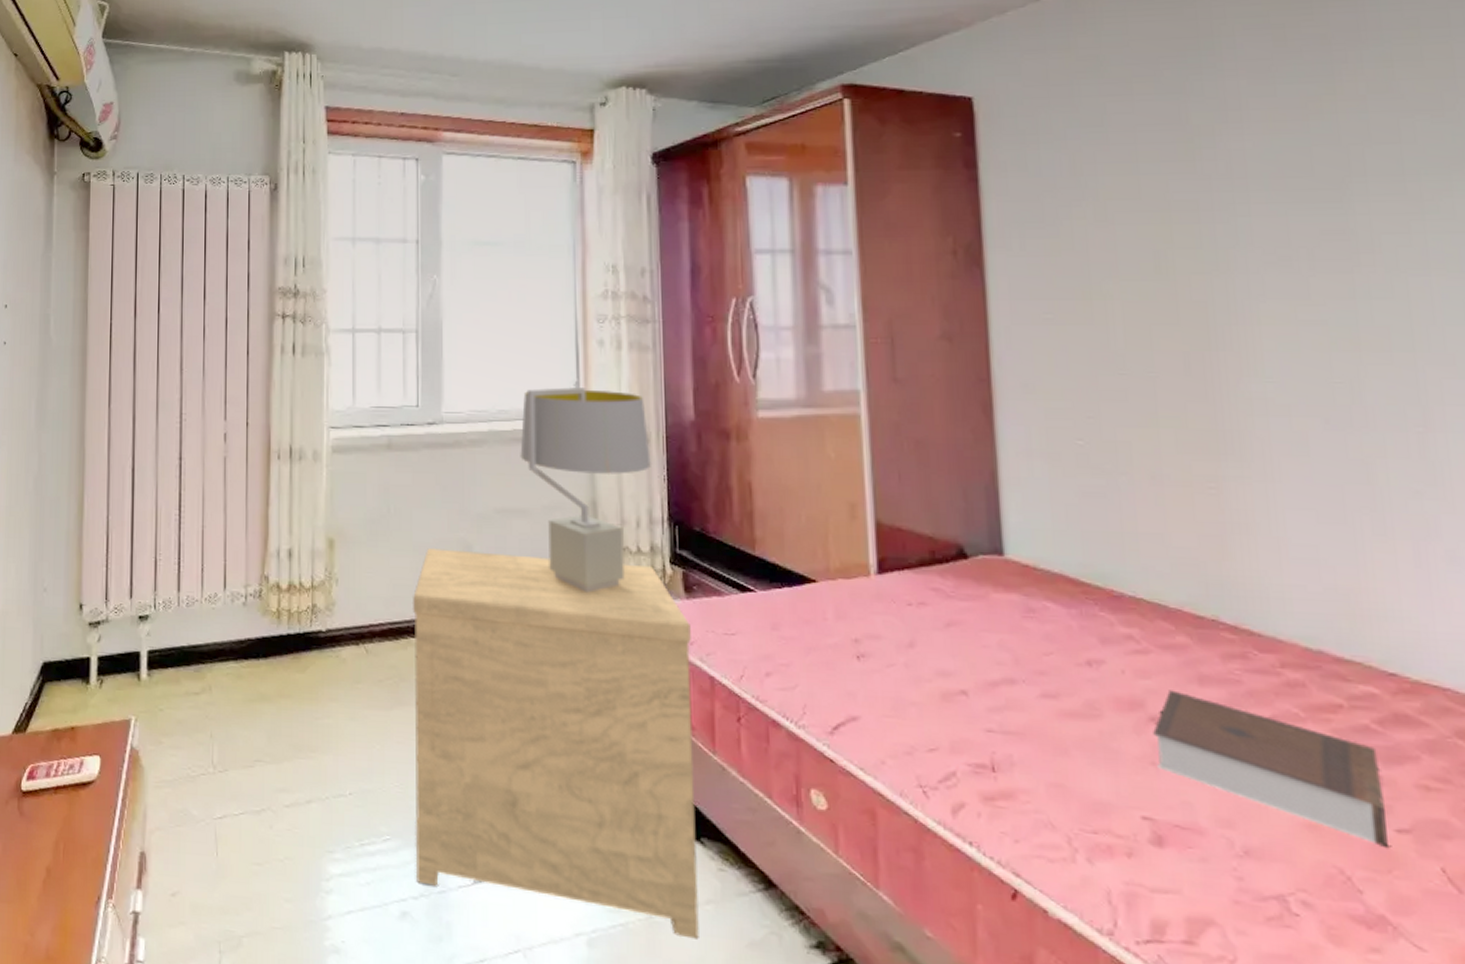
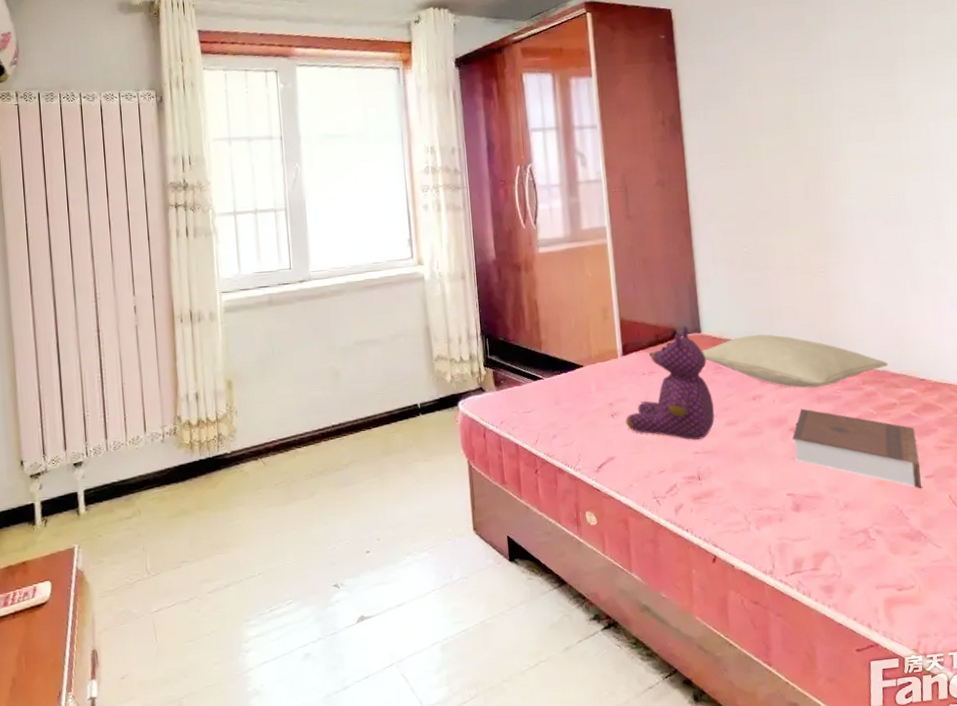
side table: present [412,548,699,939] -> none [296,370,517,631]
table lamp: present [520,387,651,593] -> none [371,242,467,396]
teddy bear: none [878,543,1022,712] -> present [625,326,715,440]
pillow: none [1003,568,1328,663] -> present [701,334,888,388]

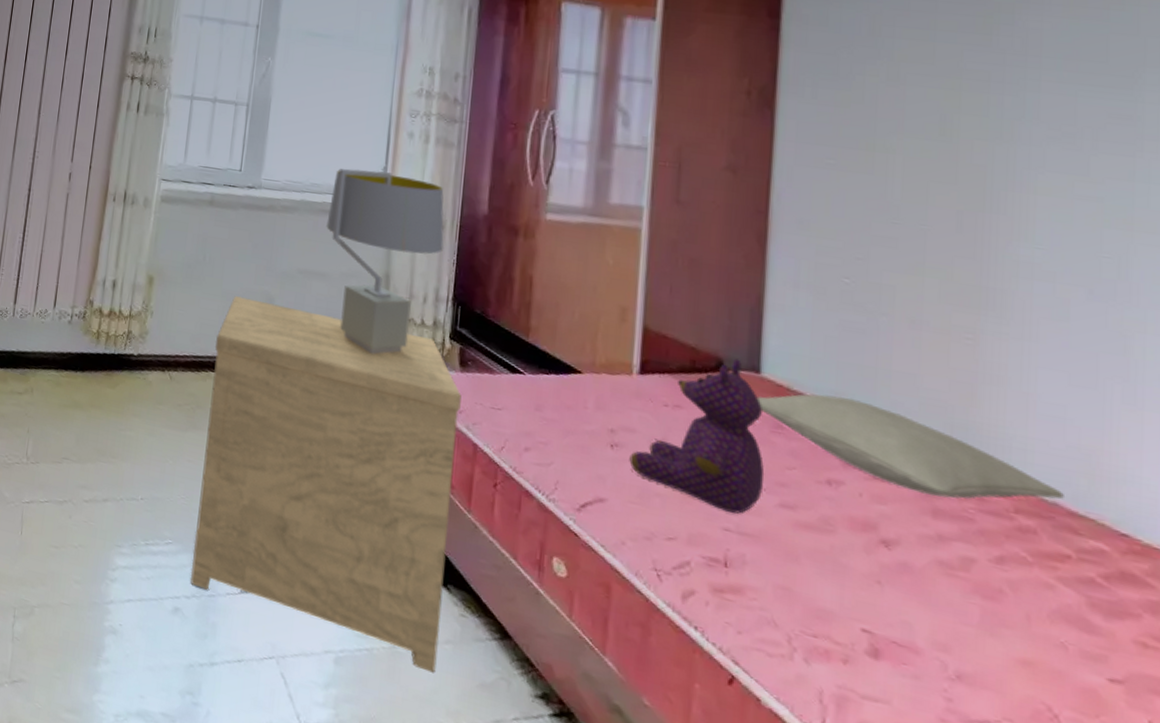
side table: none [296,370,517,631] -> present [191,296,462,673]
table lamp: none [371,242,467,396] -> present [326,168,444,355]
book: present [792,408,921,489] -> none [882,517,1100,695]

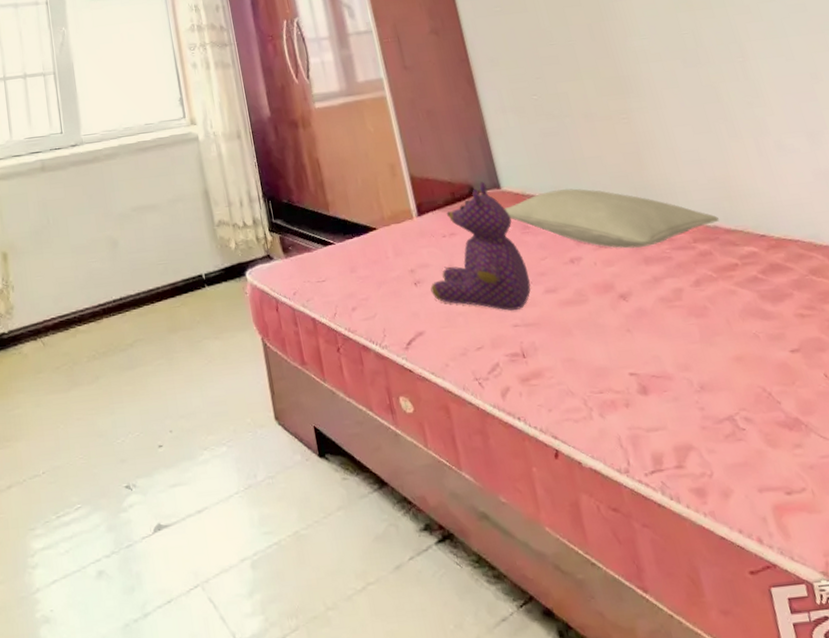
side table: present [191,296,462,673] -> none [75,236,337,544]
table lamp: present [326,168,444,355] -> none [142,101,244,265]

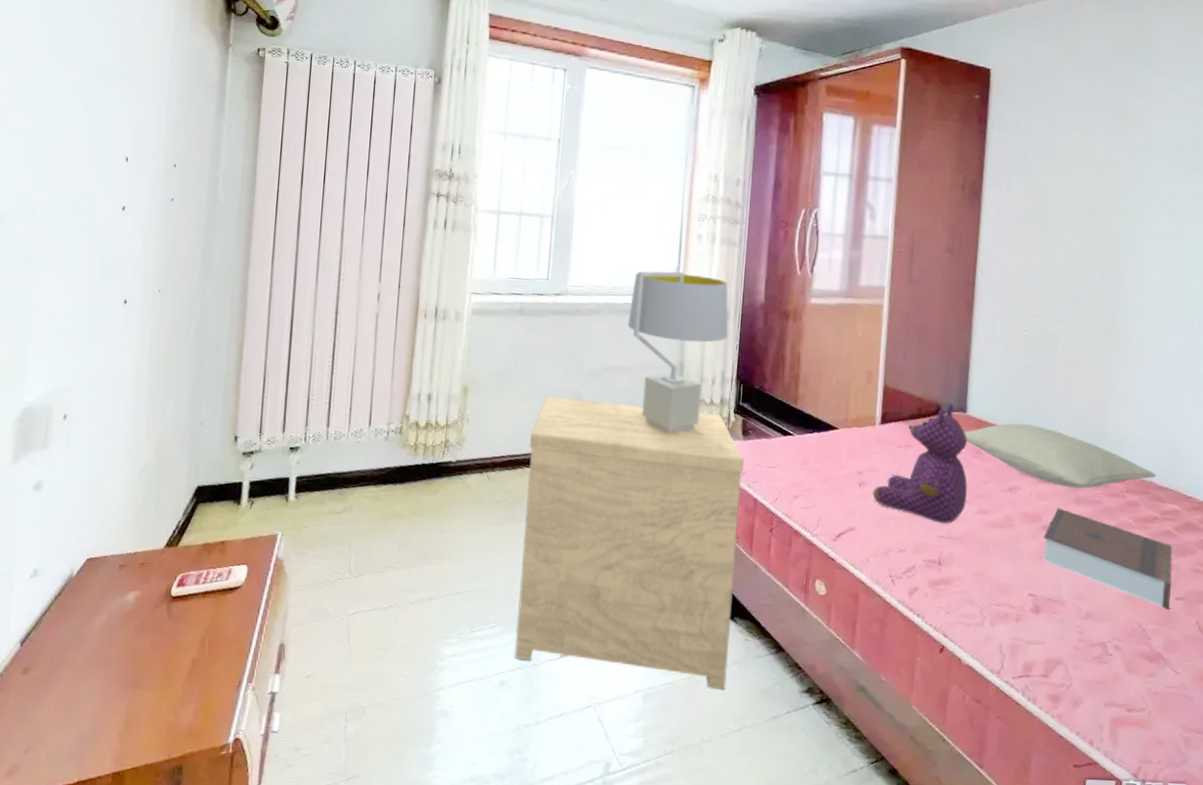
side table: none [75,236,337,544] -> present [515,396,744,691]
table lamp: none [142,101,244,265] -> present [627,270,728,434]
book: none [623,272,789,366] -> present [1043,508,1173,610]

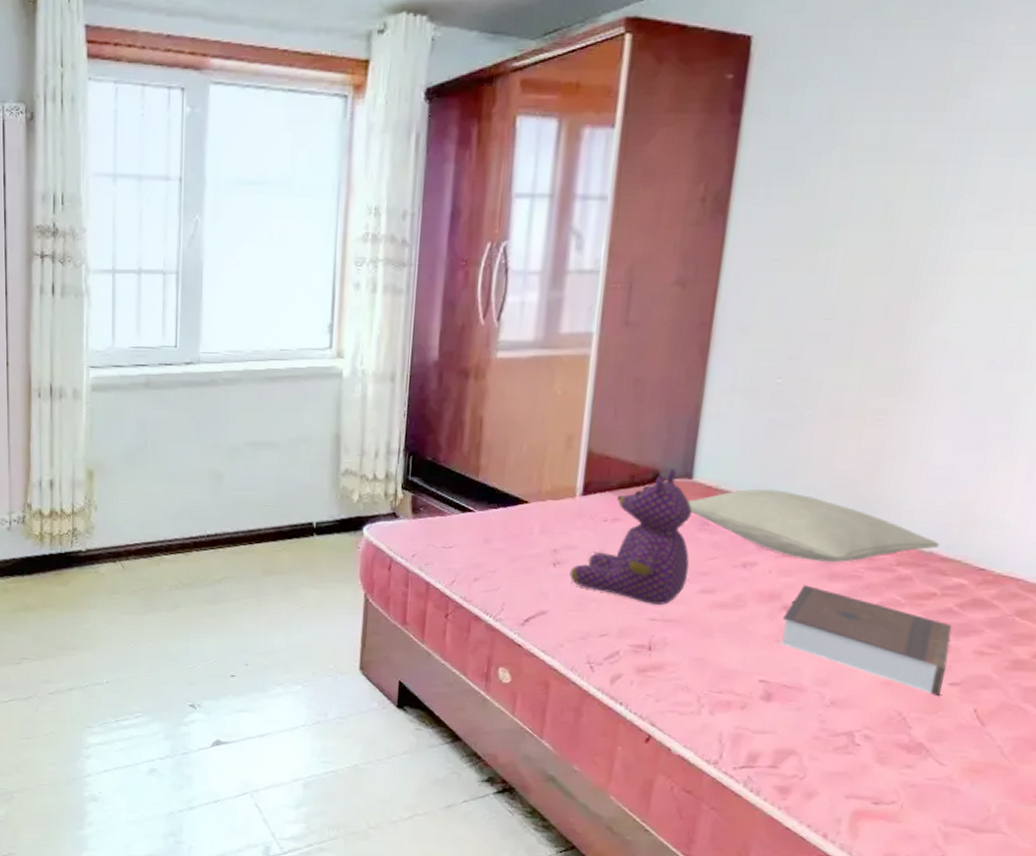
side table: present [515,396,744,691] -> none [163,478,414,779]
table lamp: present [627,270,728,434] -> none [272,329,394,515]

